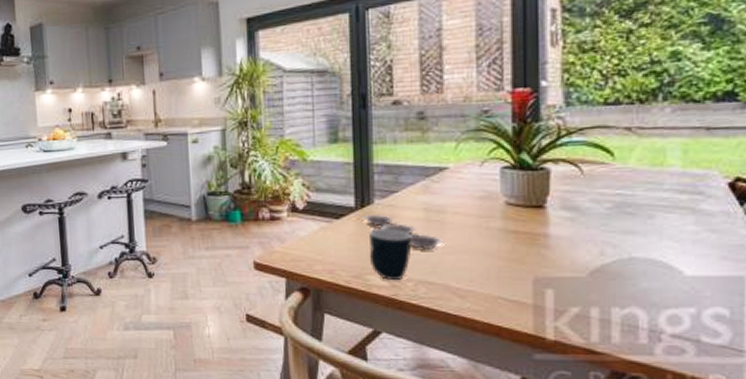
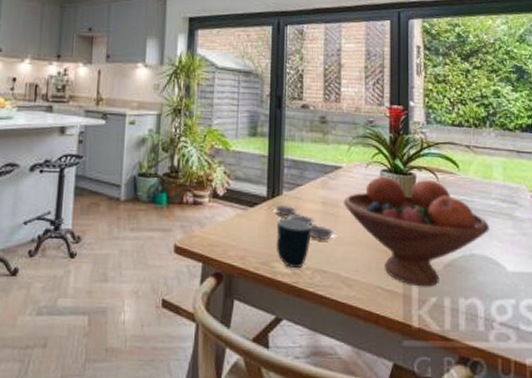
fruit bowl: none [452,173,659,296] -> present [344,175,490,287]

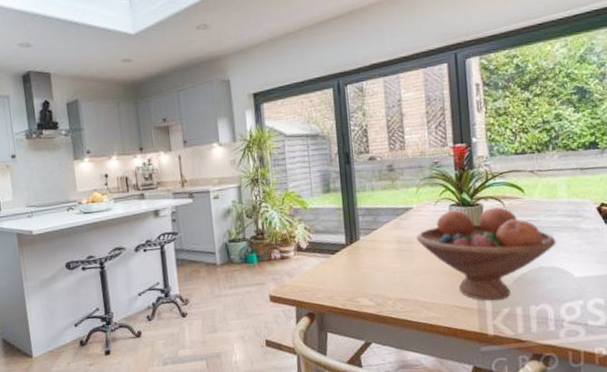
plate: present [272,204,336,241] -> none [352,247,412,274]
mug: present [276,218,311,268] -> none [358,258,390,300]

